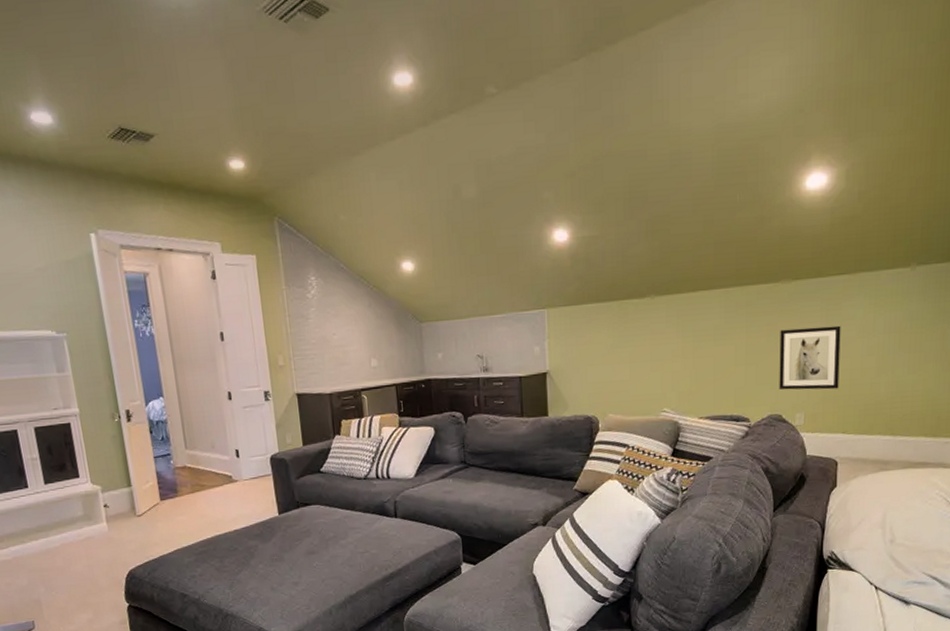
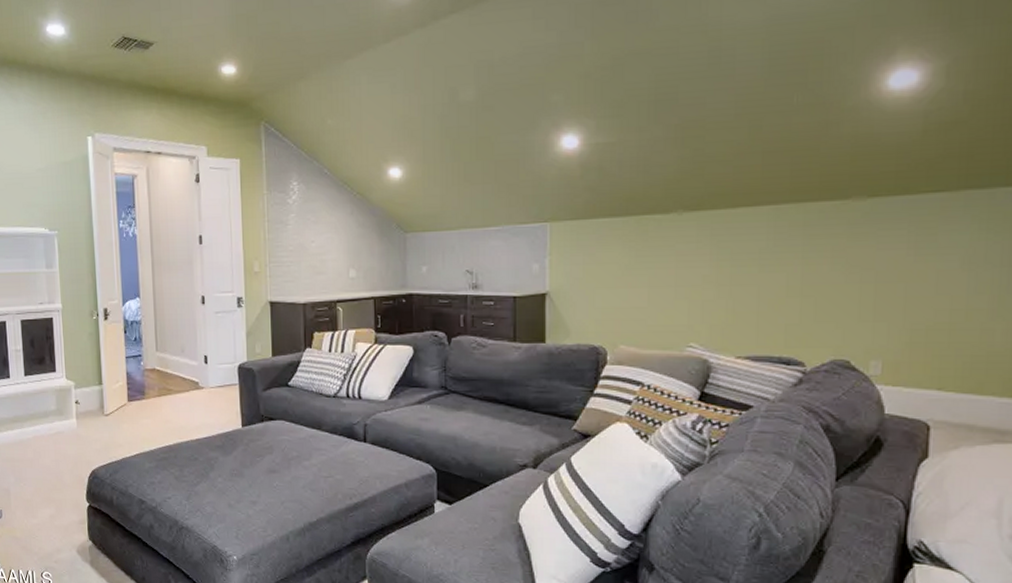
wall art: present [779,325,841,390] -> none [846,254,937,334]

